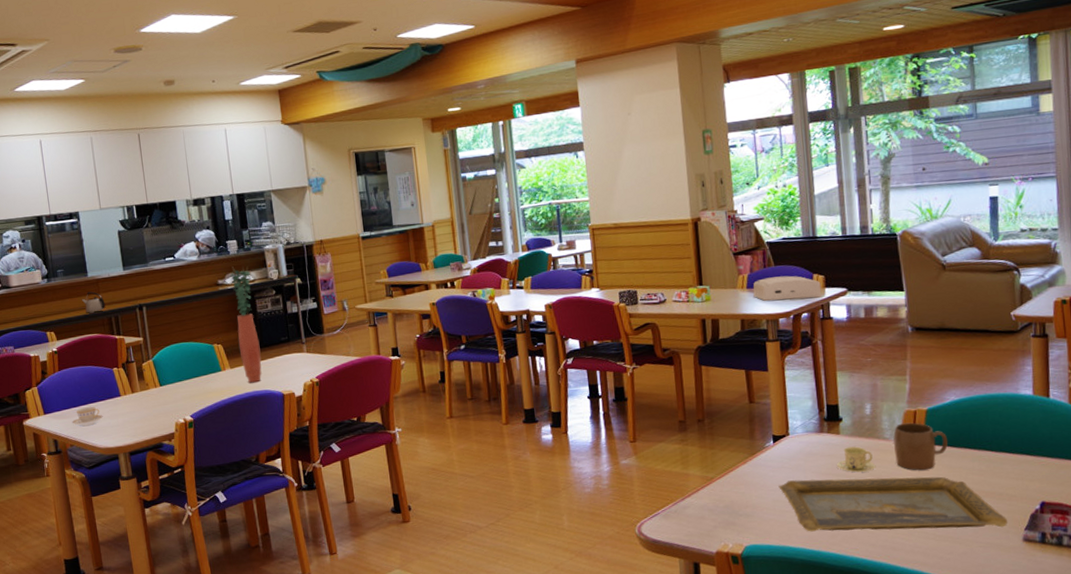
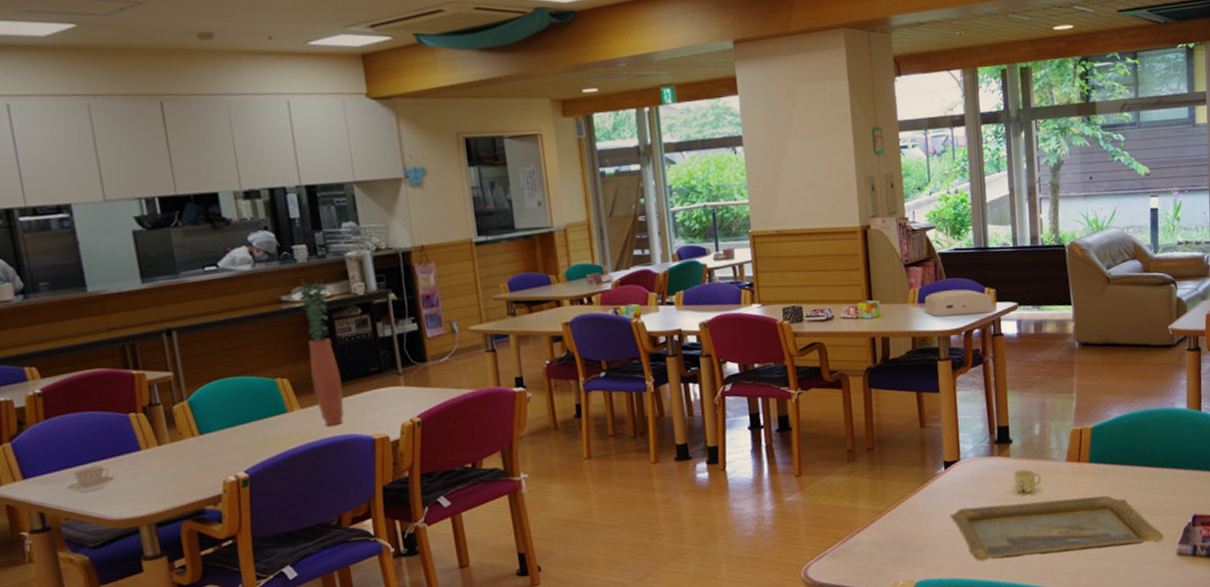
kettle: present [81,291,106,313] -> none [77,312,116,341]
mug: present [893,422,949,470] -> none [1061,441,1112,491]

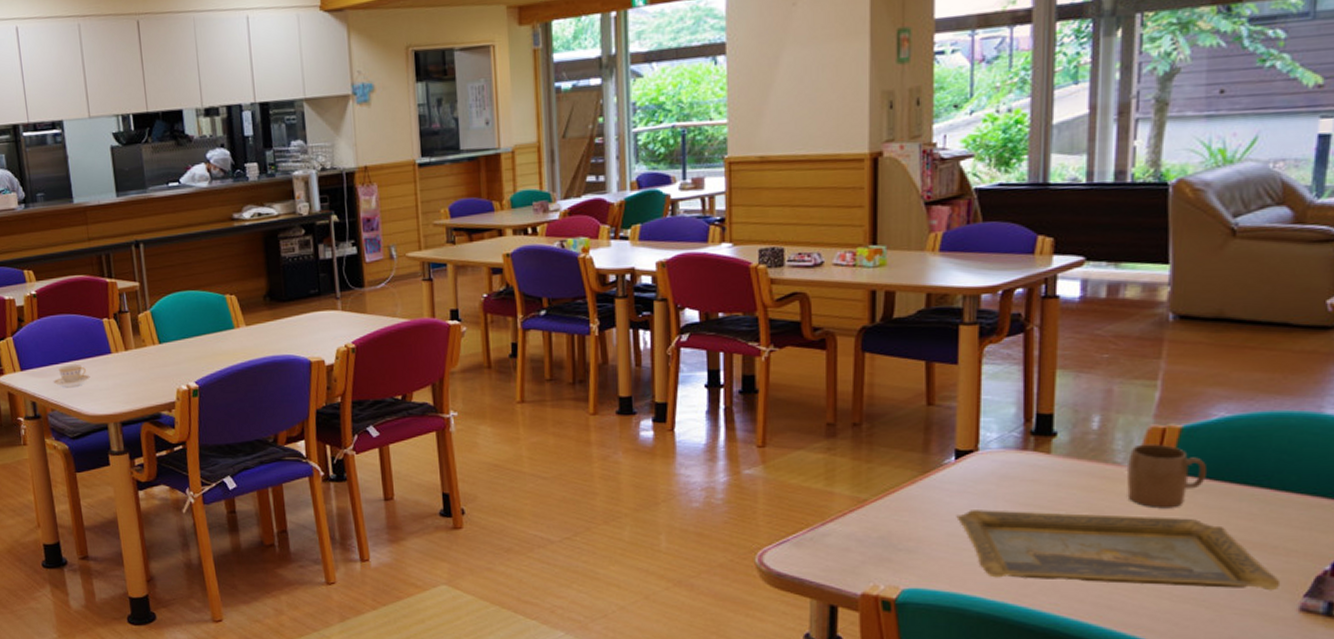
vase: present [298,278,345,427] -> none [248,197,285,346]
tissue dispenser: present [924,289,993,317] -> none [948,236,1048,270]
cup and saucer: present [1006,469,1044,497] -> none [1040,471,1098,505]
mug: none [1061,441,1112,491] -> present [1127,443,1208,507]

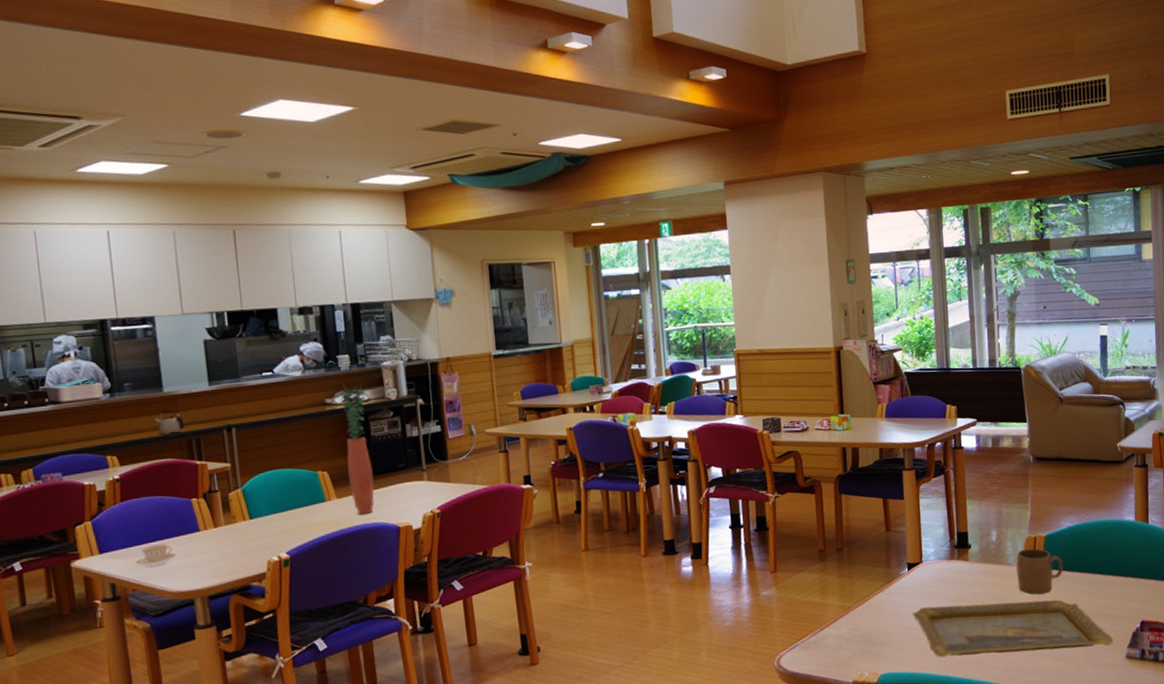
kettle: none [65,222,95,249] -> present [153,409,185,435]
vase: none [248,197,285,346] -> present [340,384,375,515]

